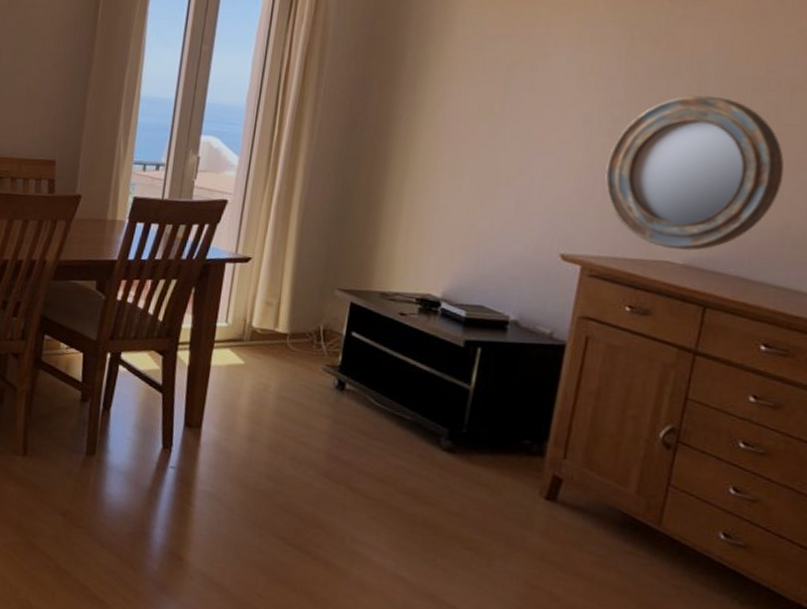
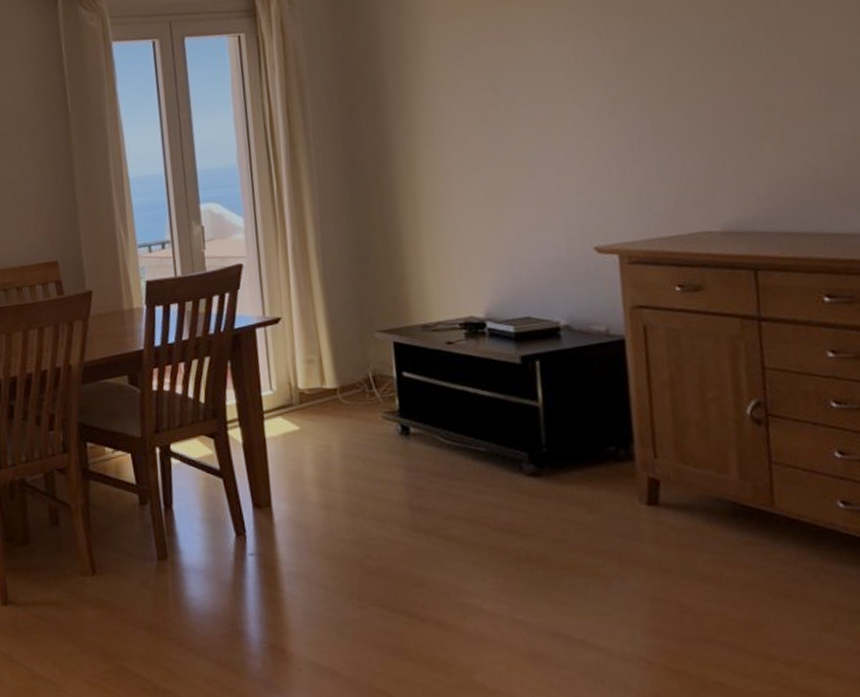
home mirror: present [605,94,784,251] -> none [616,56,798,219]

